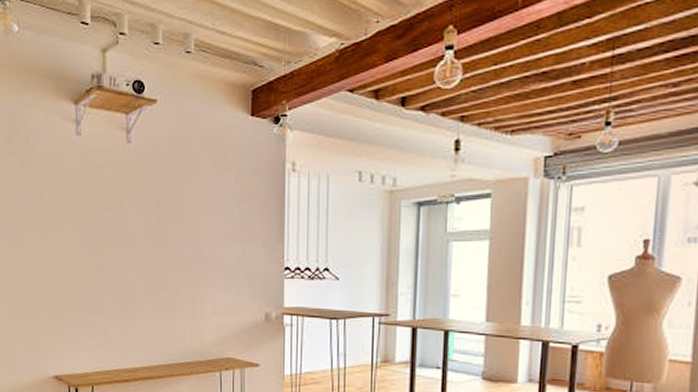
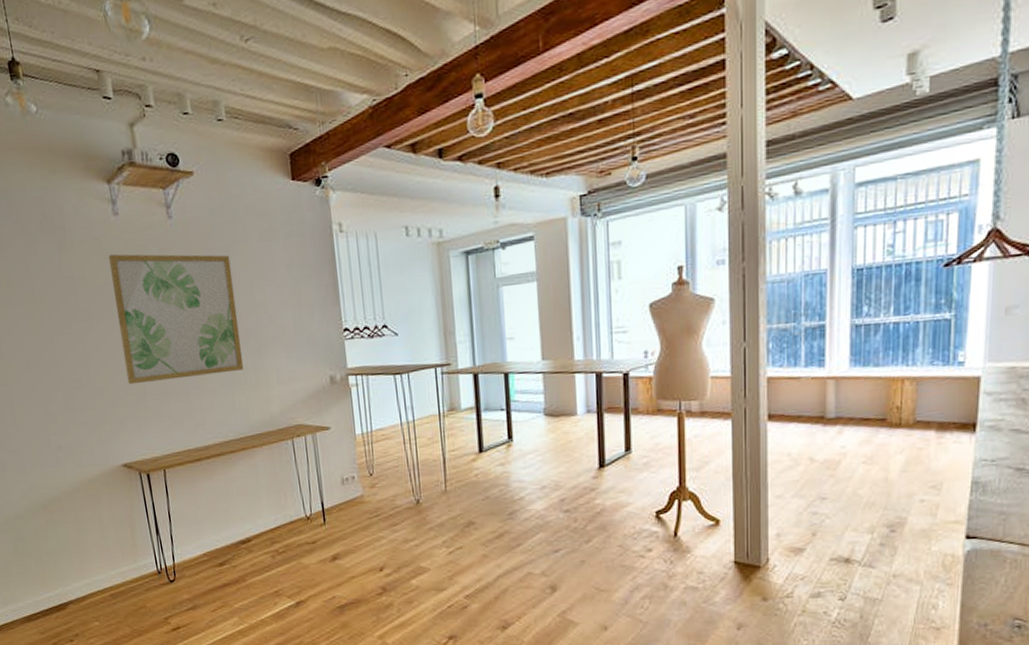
wall art: none [66,173,182,300] -> present [109,254,244,385]

